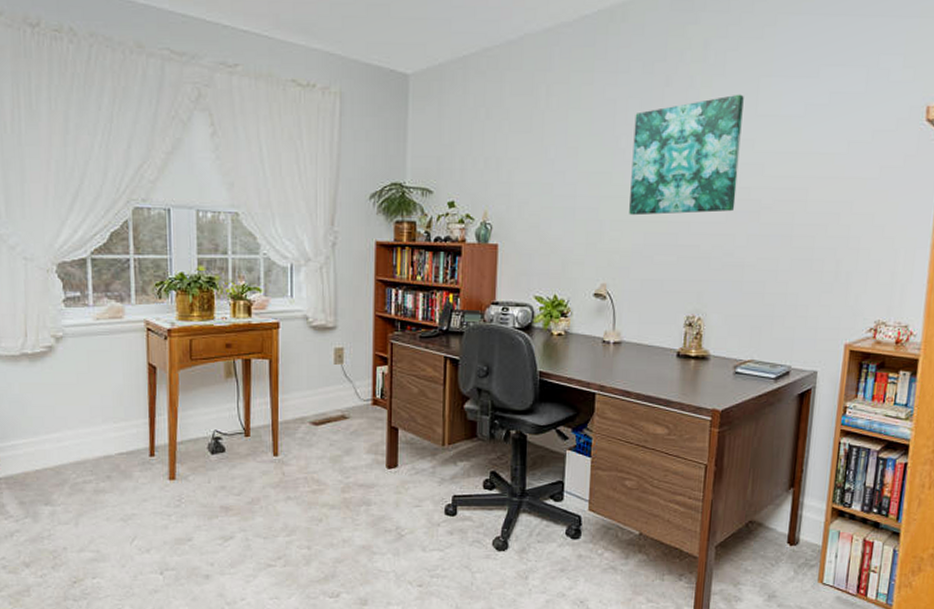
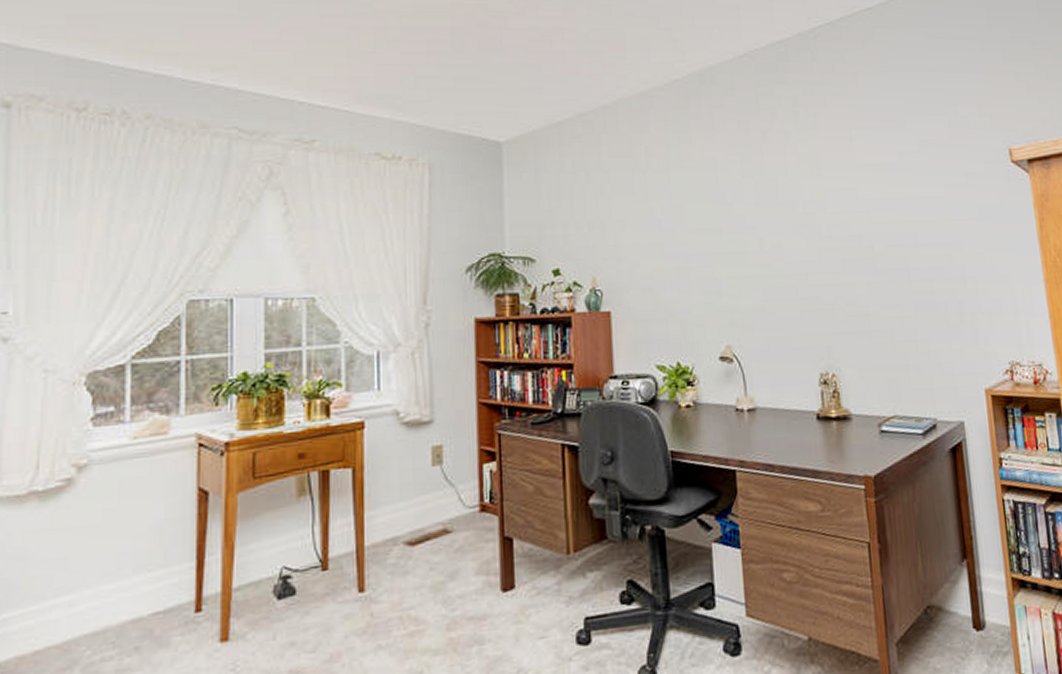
wall art: present [629,94,744,216] -> none [737,146,850,271]

